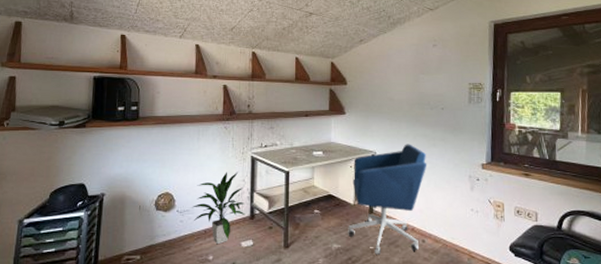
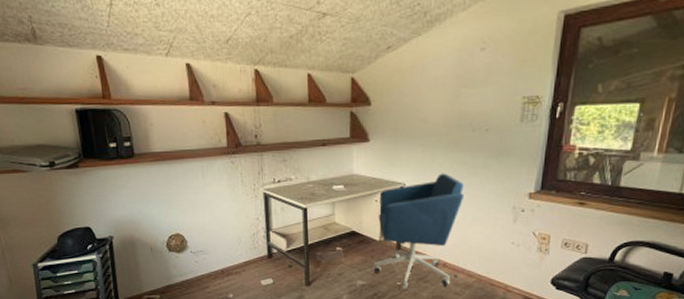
indoor plant: present [191,172,245,245] -> none [205,210,262,284]

